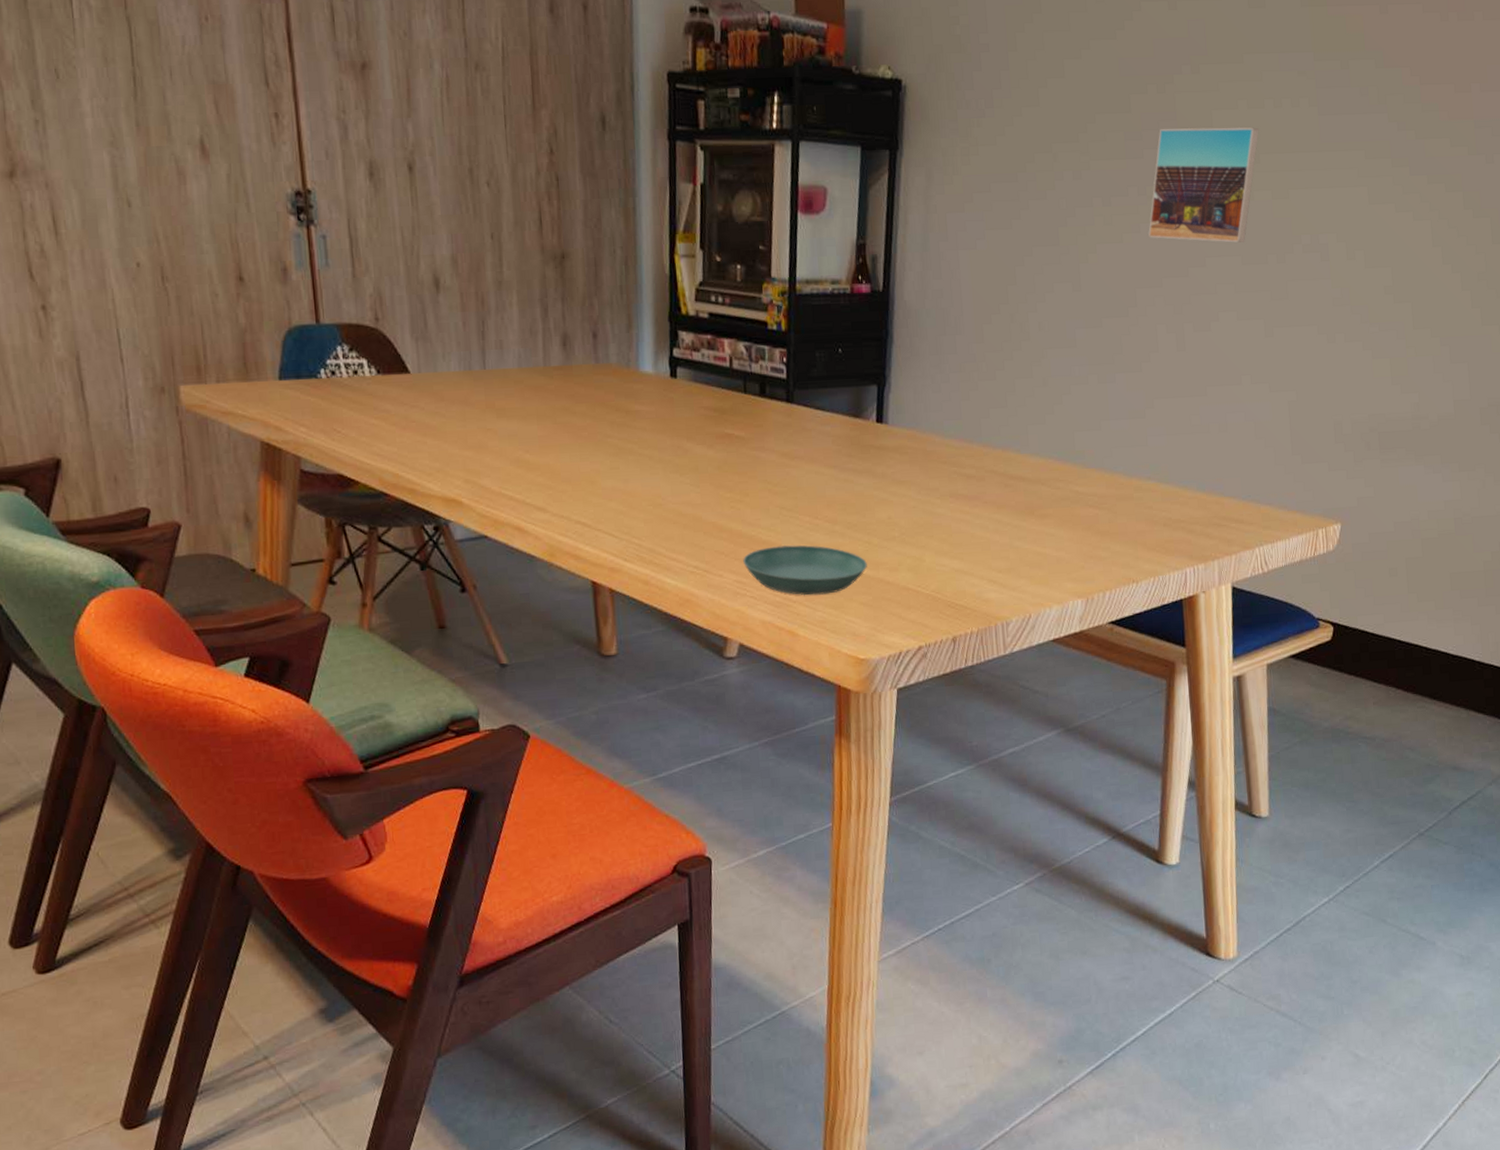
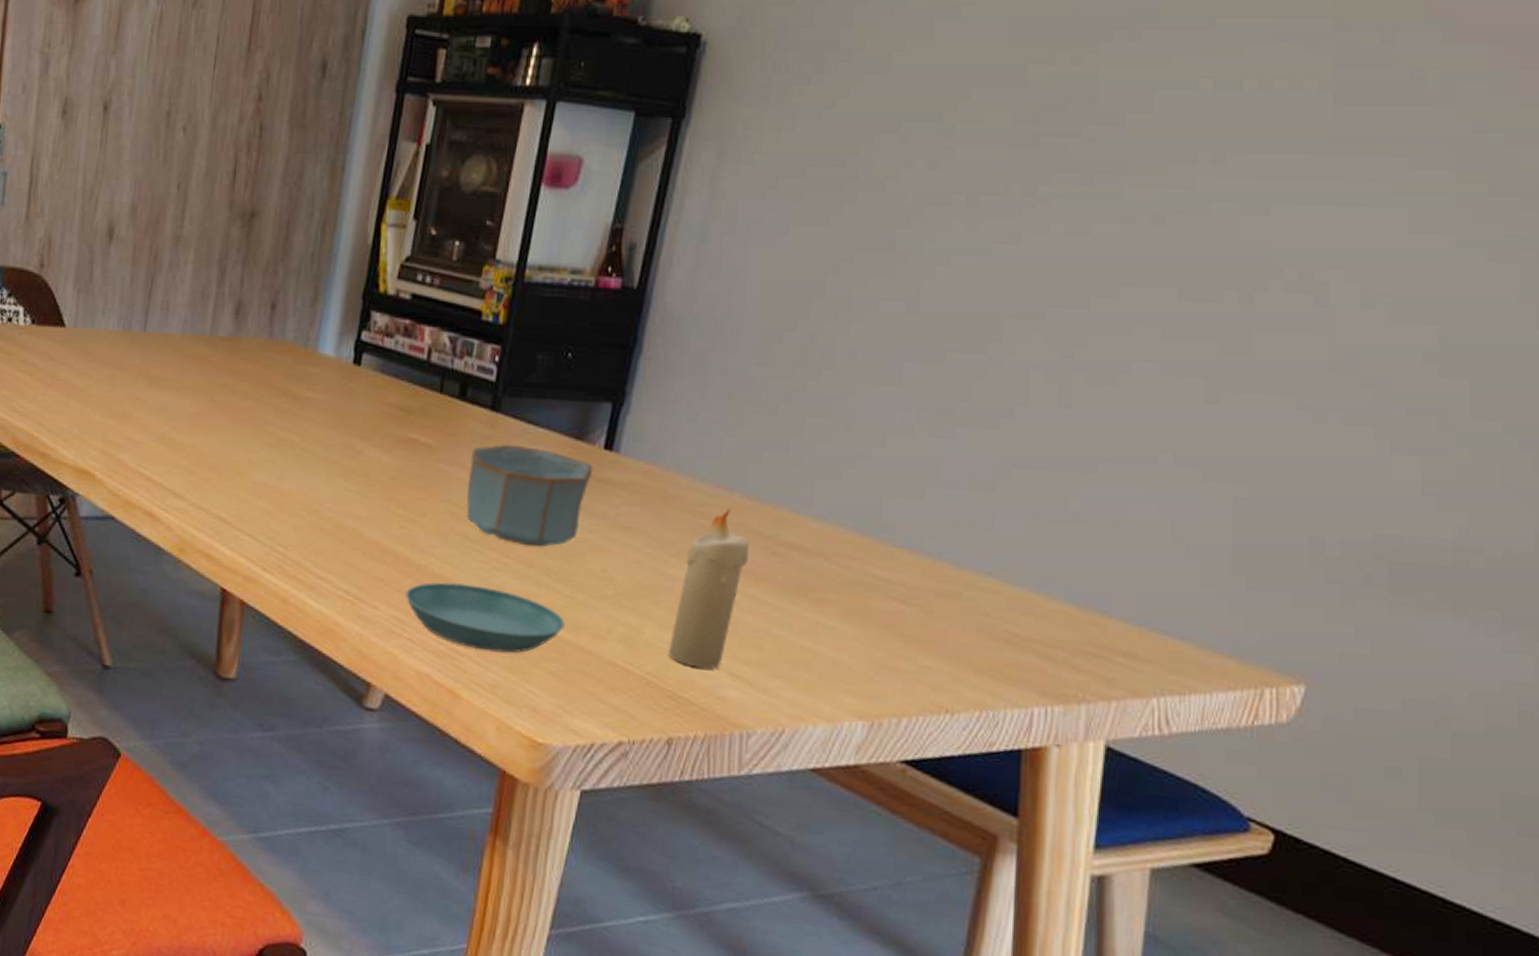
bowl: none [776,428,871,508] -> present [466,444,593,547]
candle: none [944,456,990,581] -> present [668,508,749,669]
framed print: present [1148,127,1259,243] -> none [1031,110,1229,270]

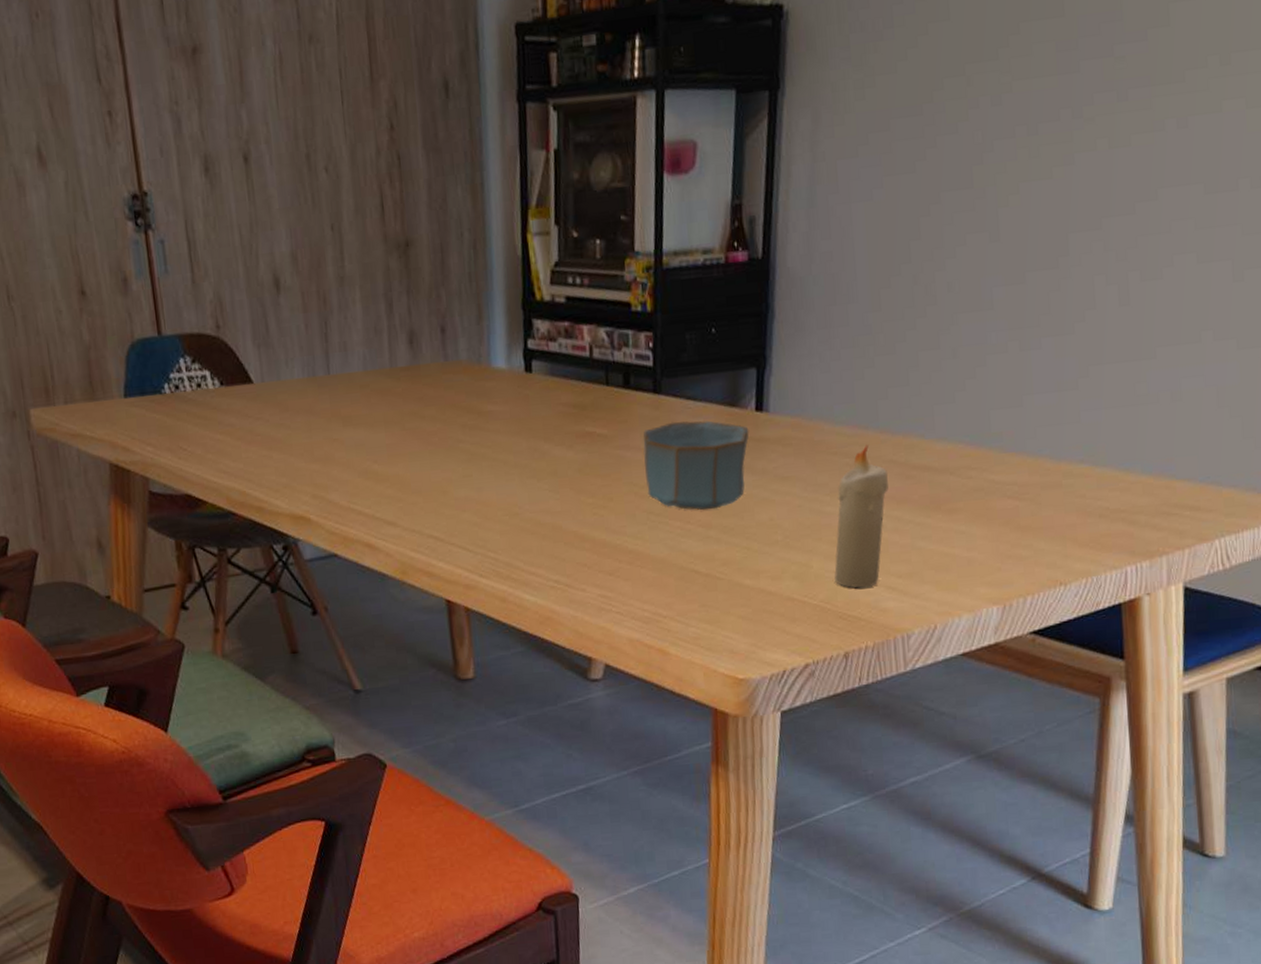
saucer: present [405,582,565,653] -> none [607,553,746,610]

